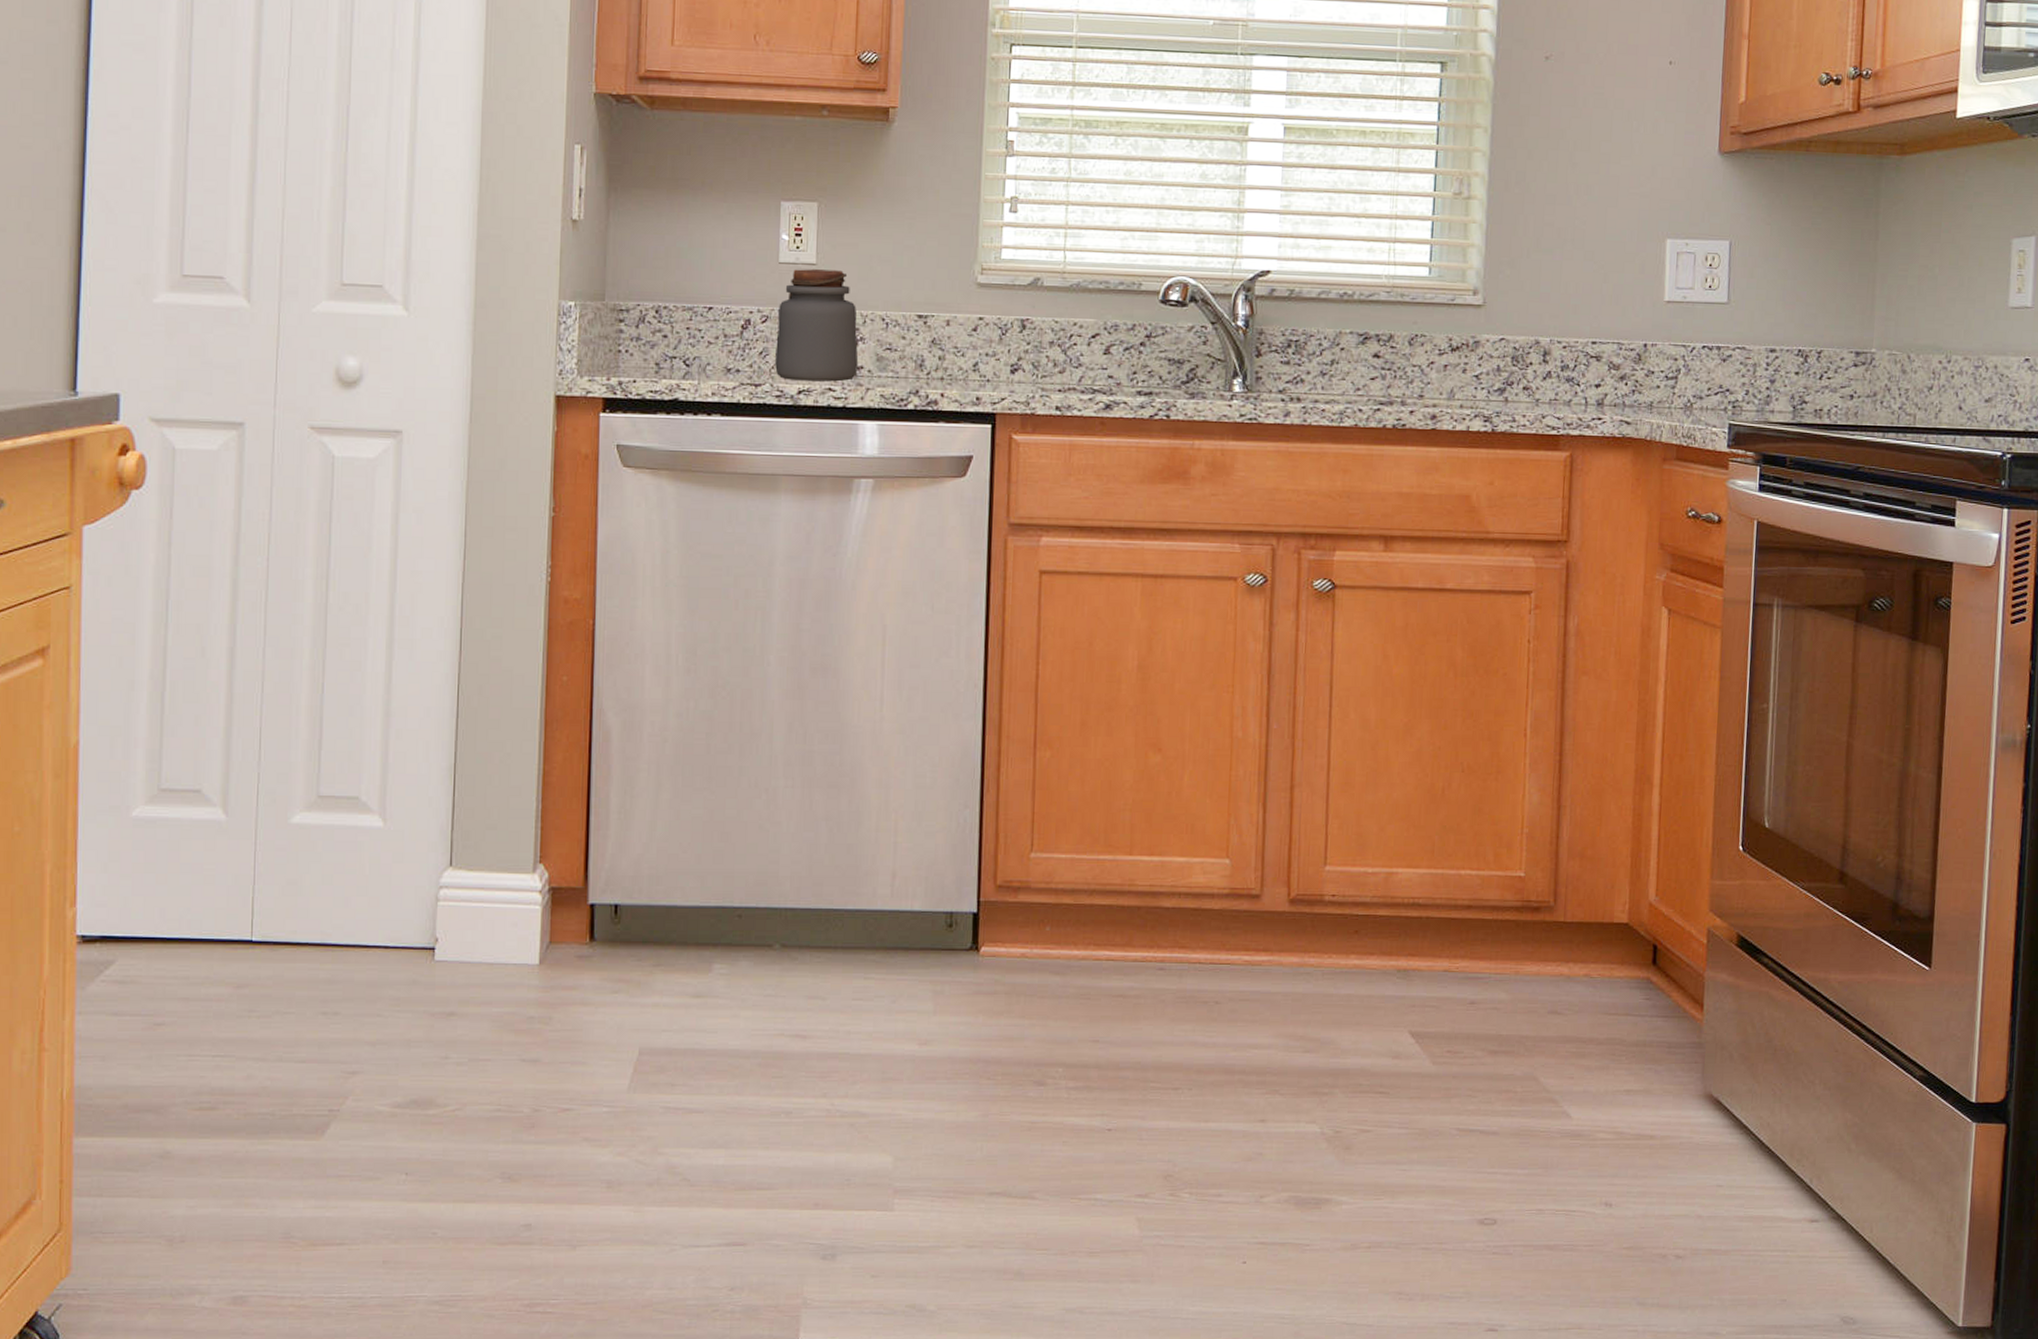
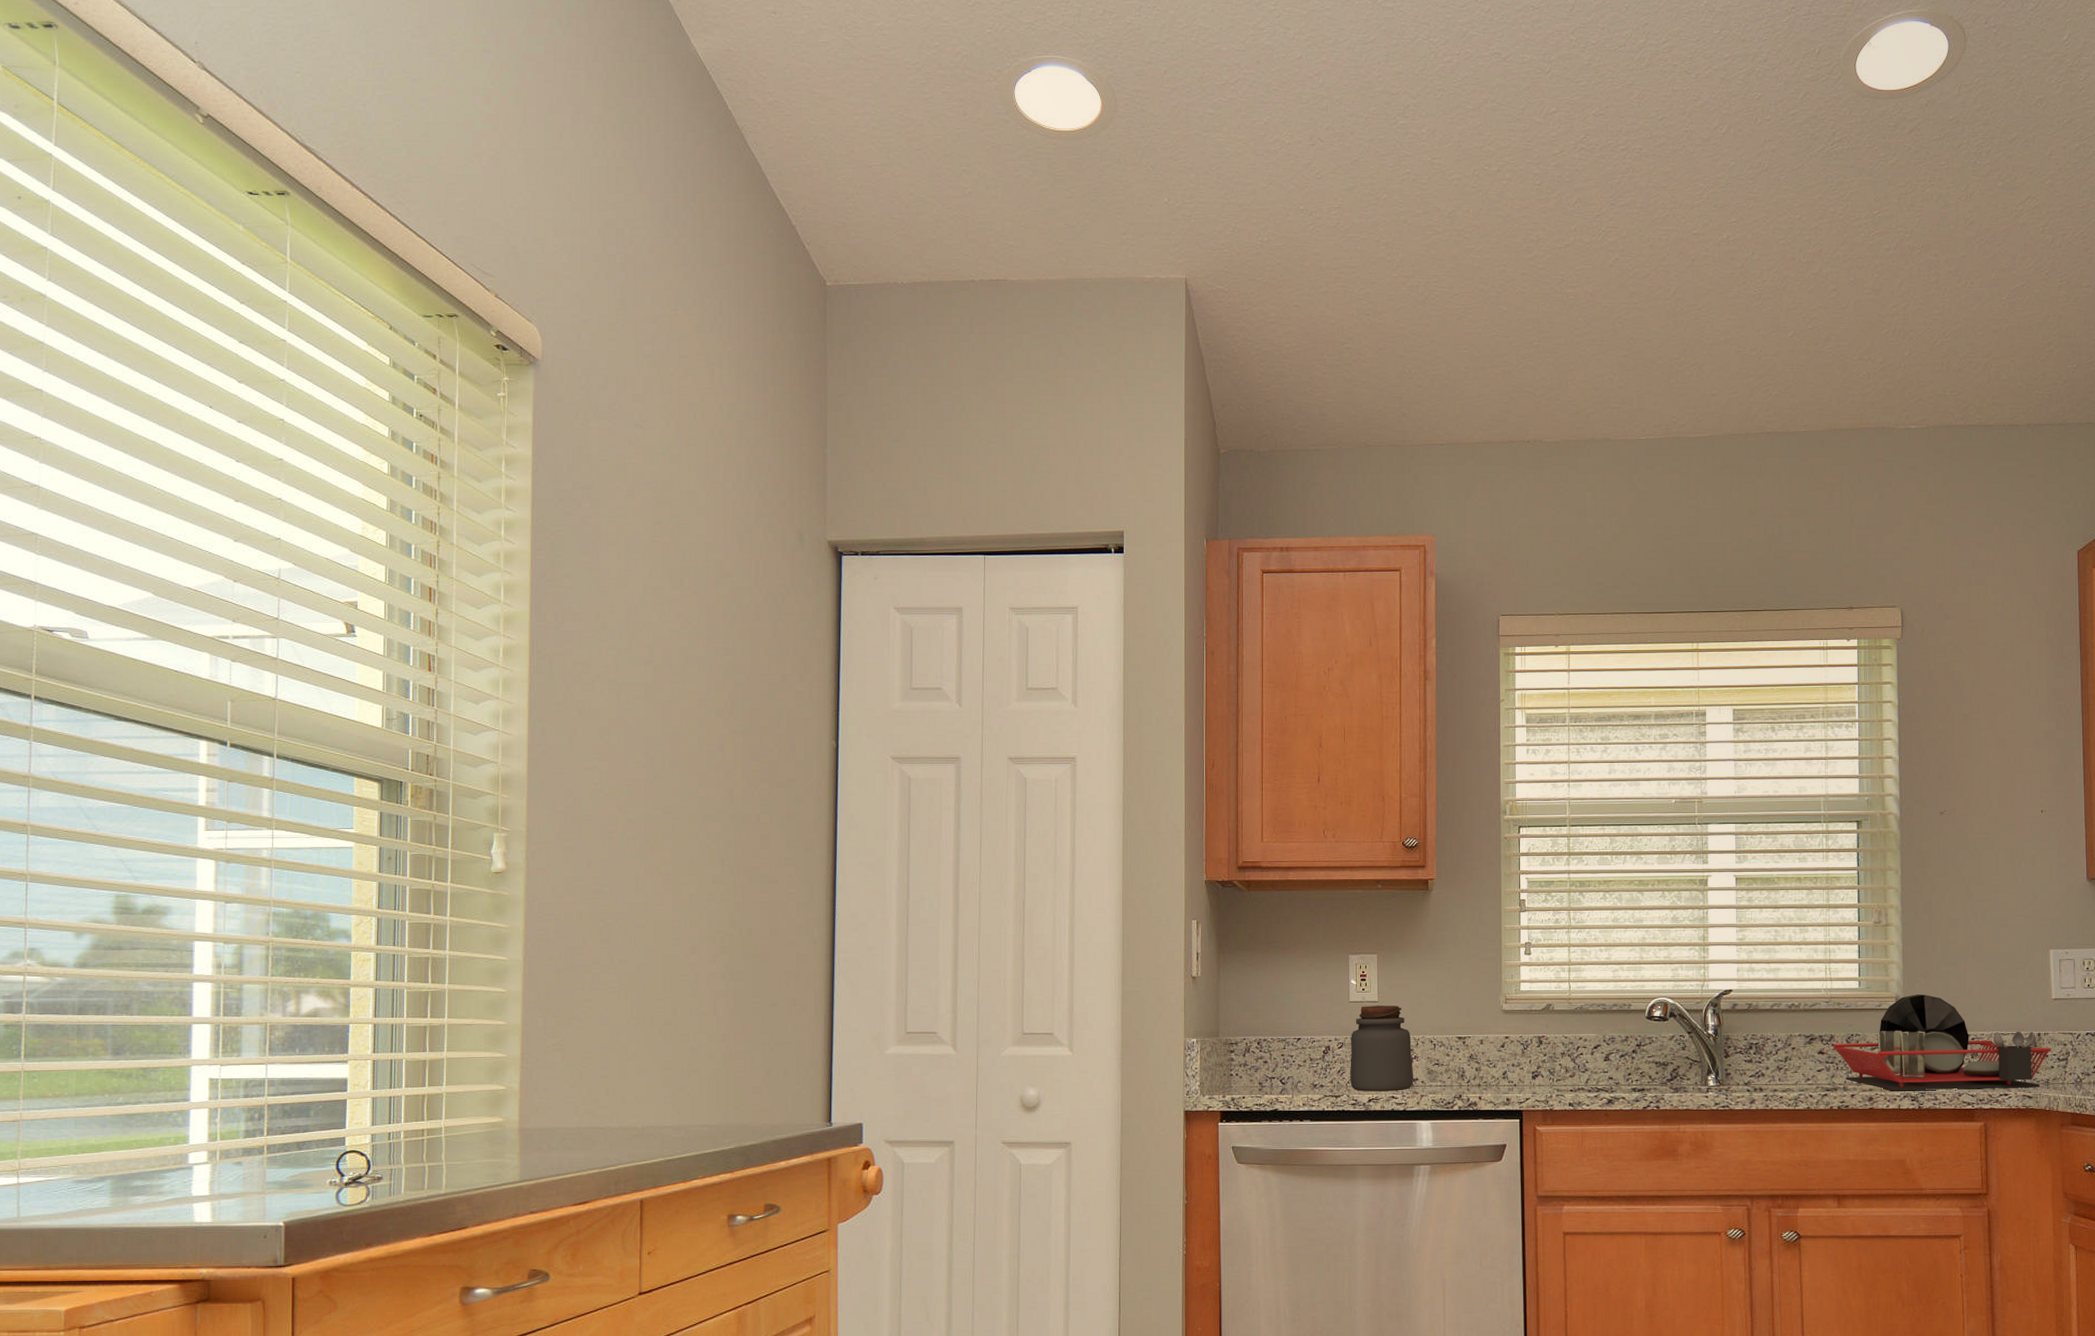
dish rack: none [1392,287,1658,412] -> present [1833,994,2051,1091]

